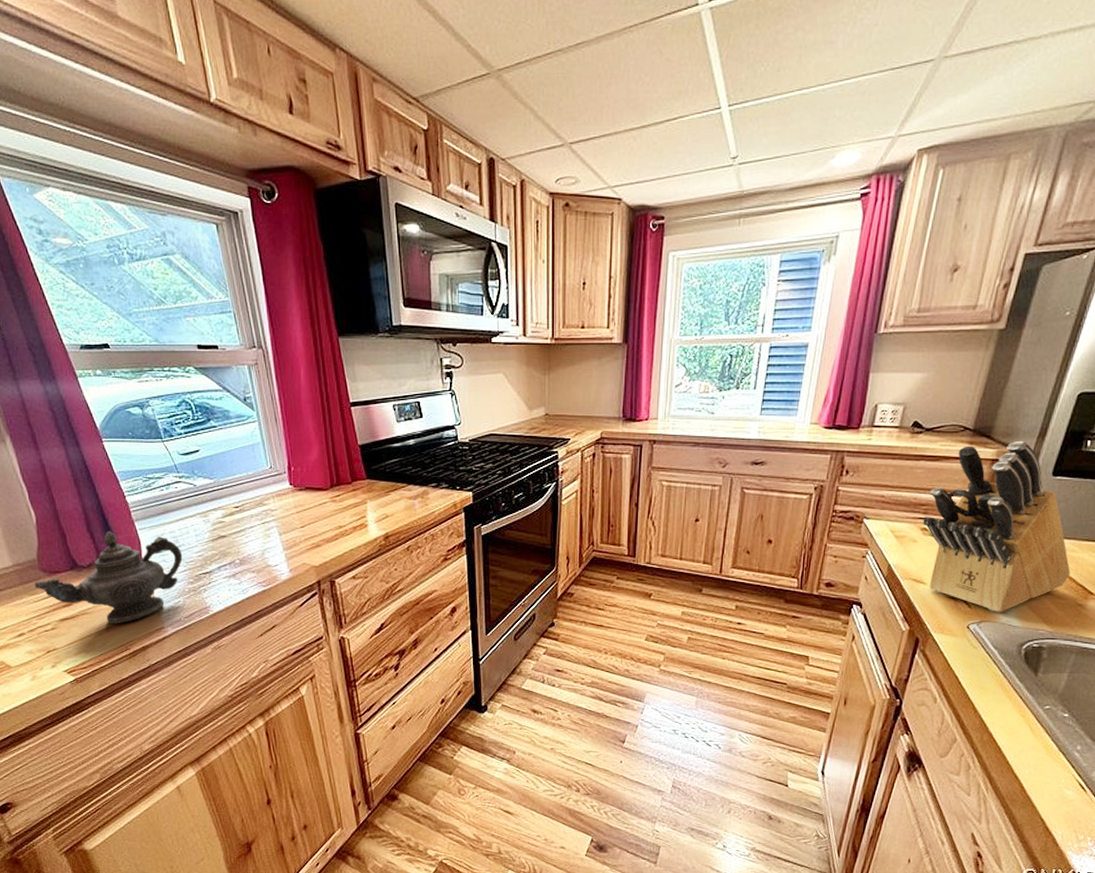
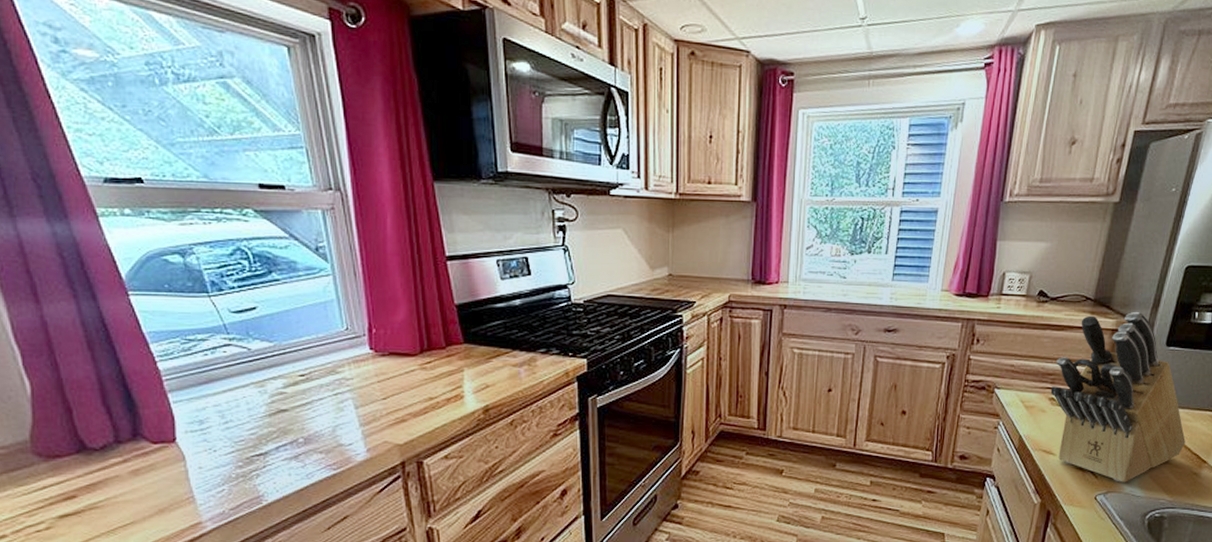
teapot: present [35,531,183,624] -> none [25,405,230,520]

